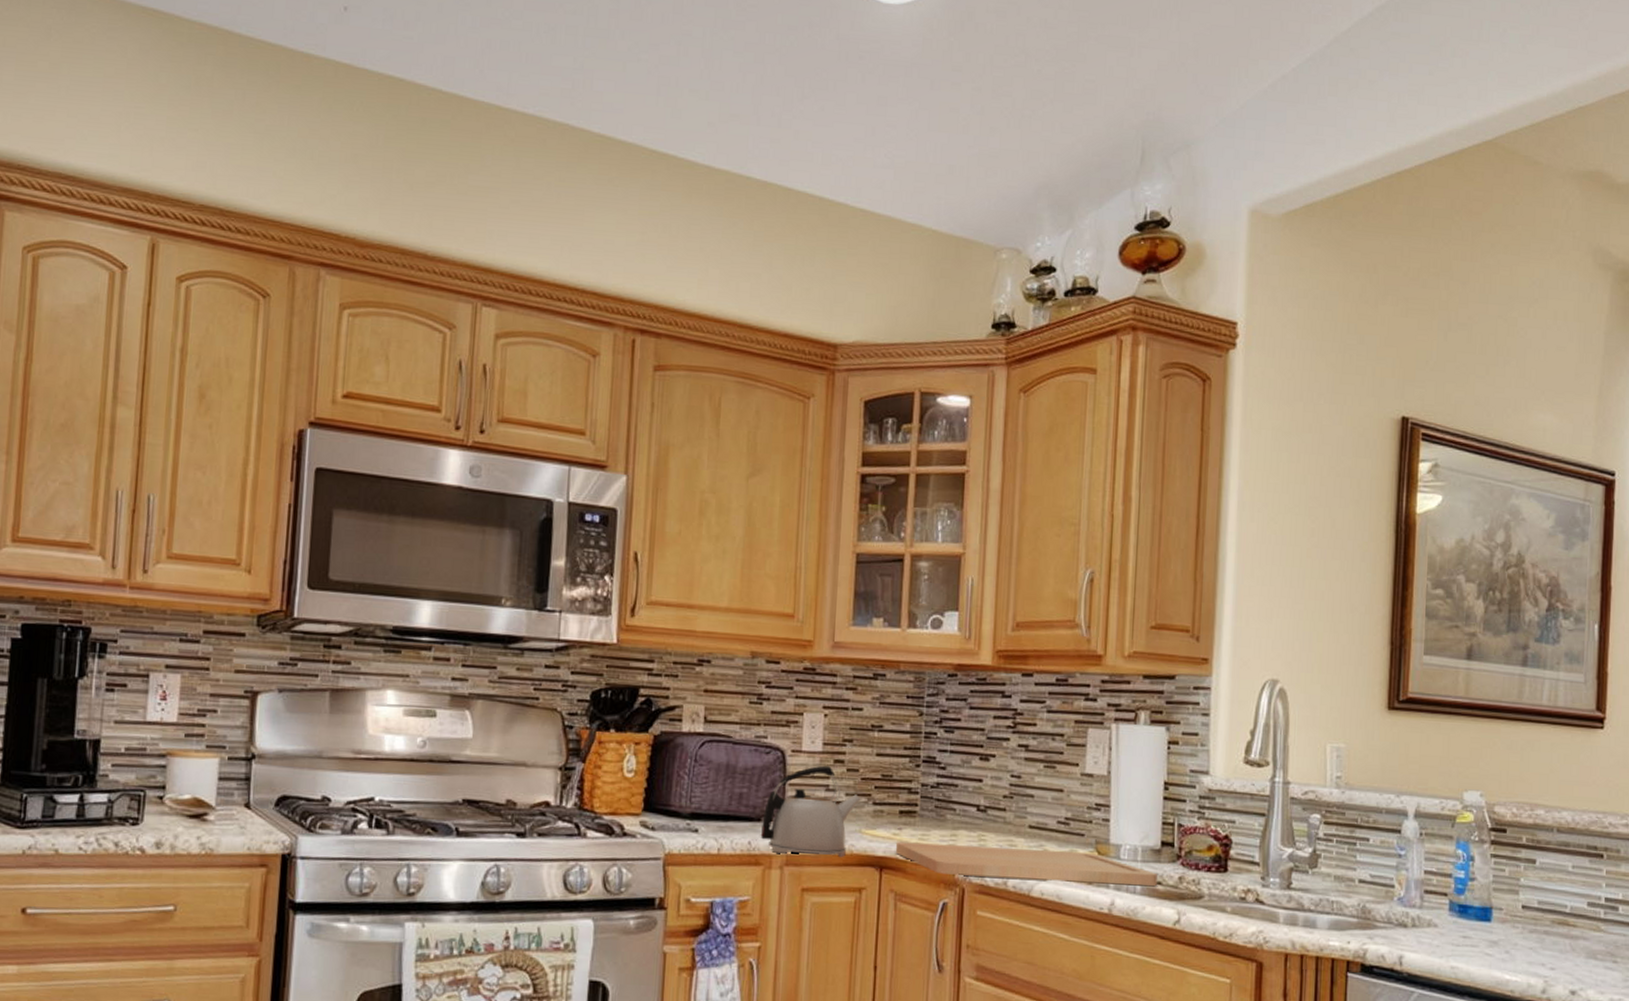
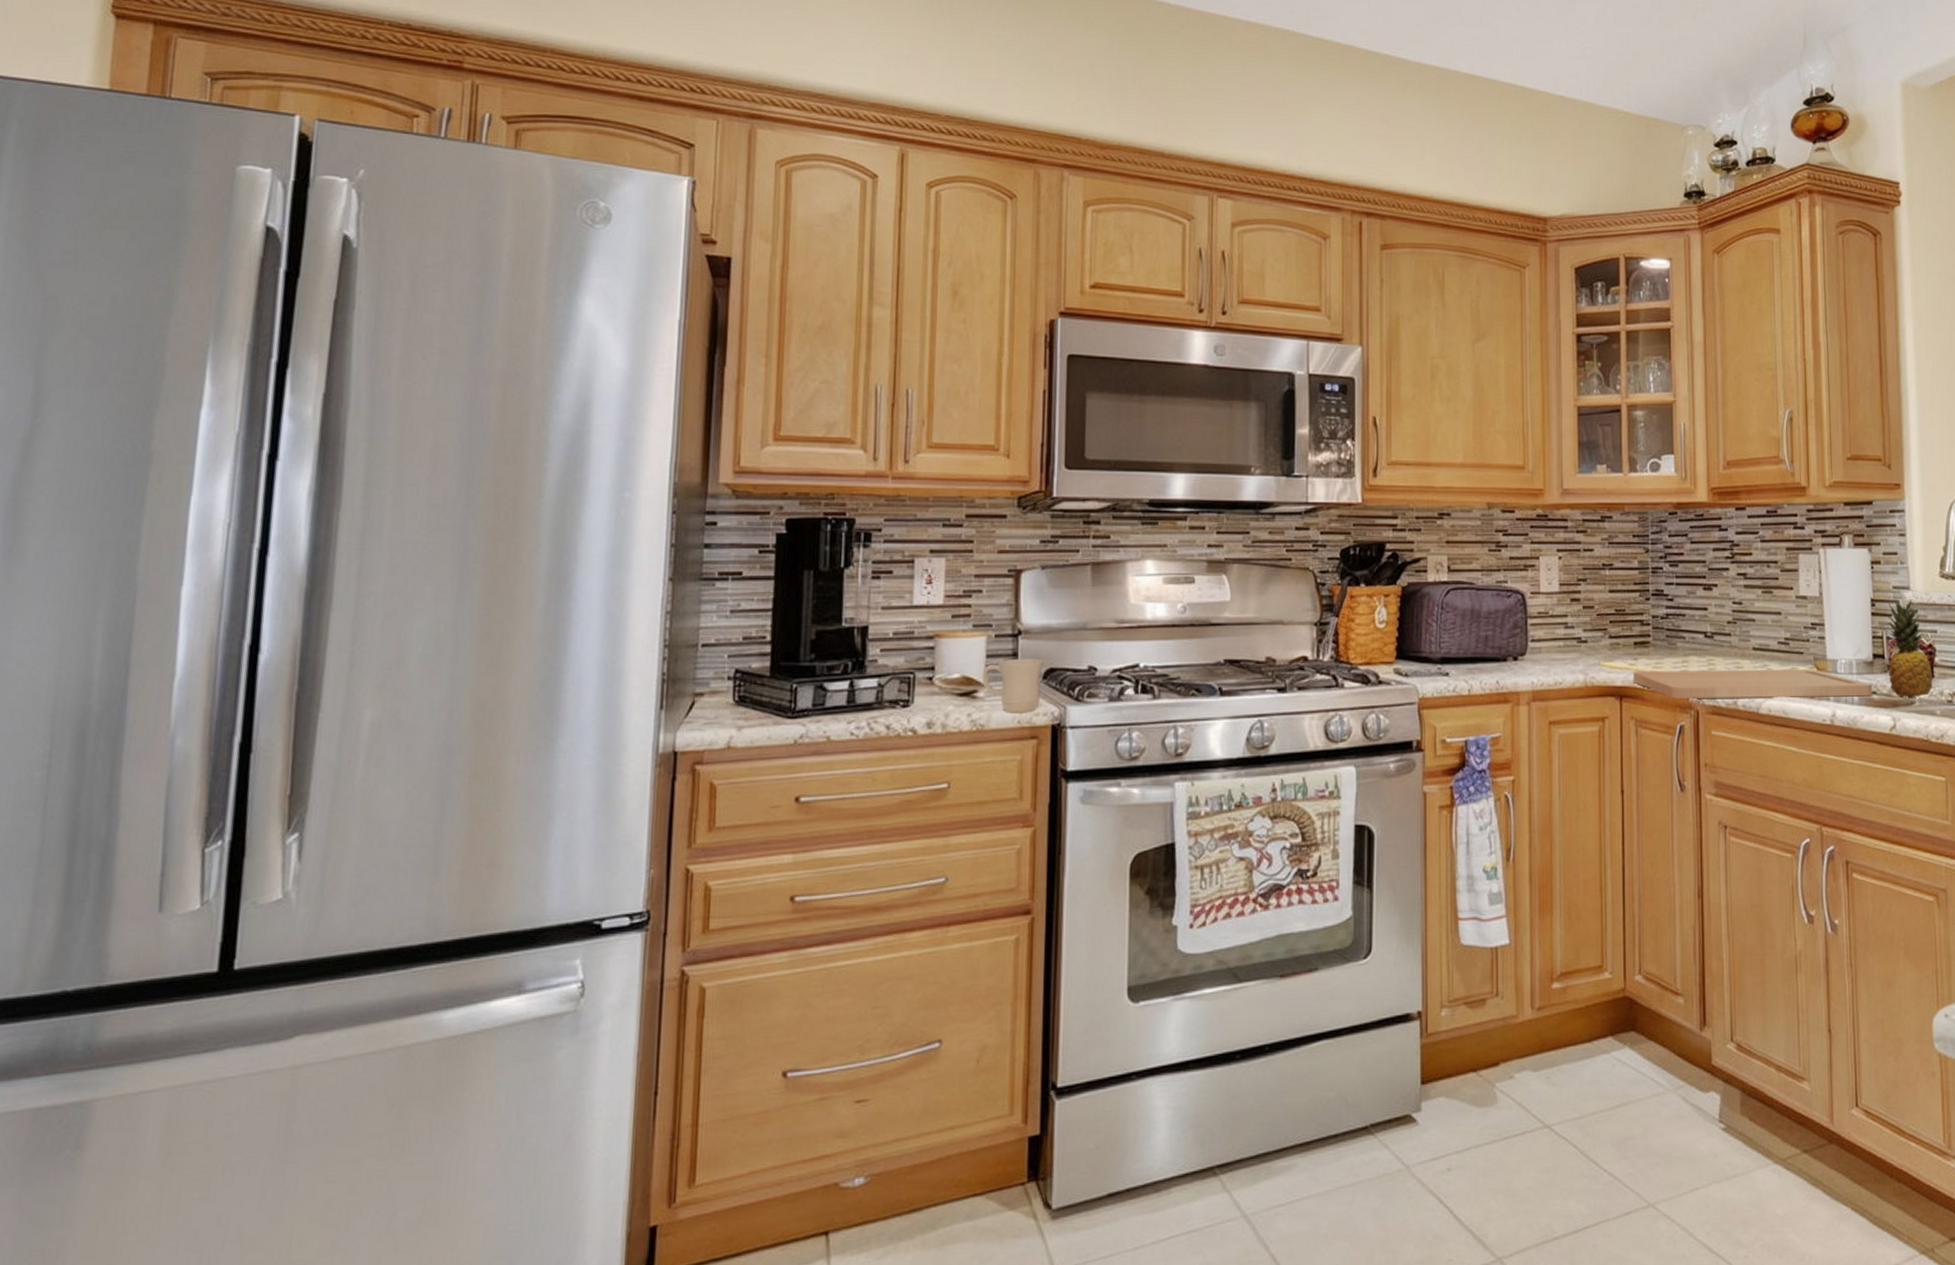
mug: none [213,783,277,840] -> present [982,658,1044,713]
kettle: present [760,765,862,858] -> none [1507,605,1599,691]
fruit: none [1177,785,1226,892] -> present [1887,599,1933,697]

